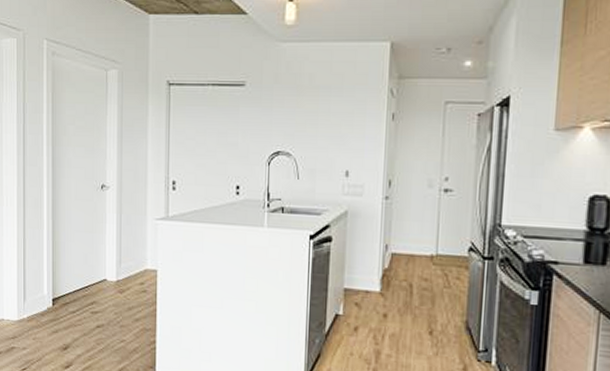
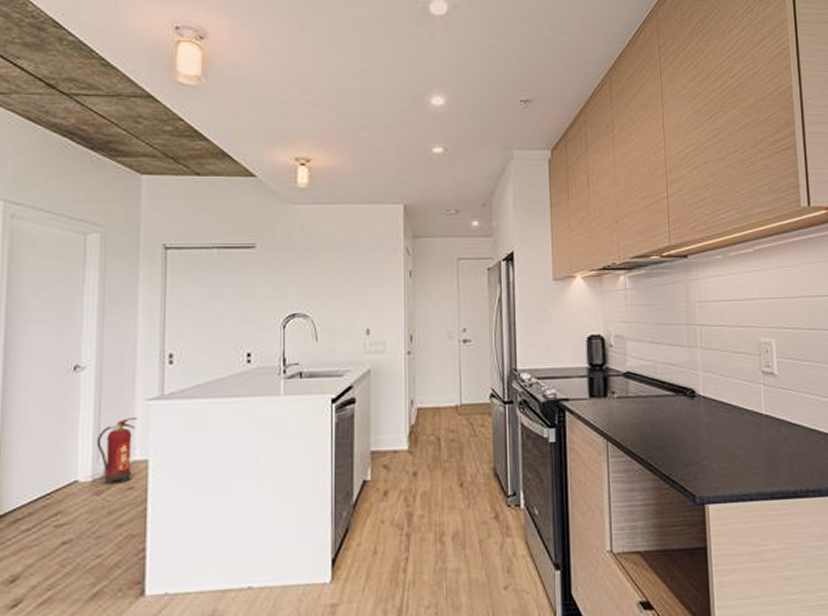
fire extinguisher: none [119,233,149,287] -> present [96,418,138,486]

